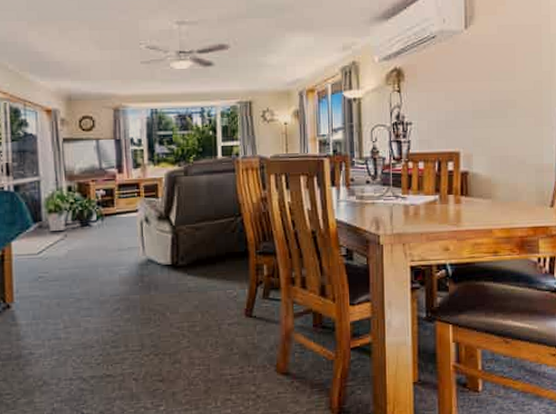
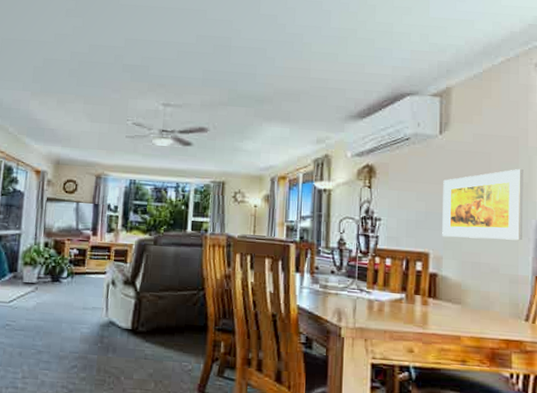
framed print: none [470,57,547,135] -> present [442,168,523,241]

